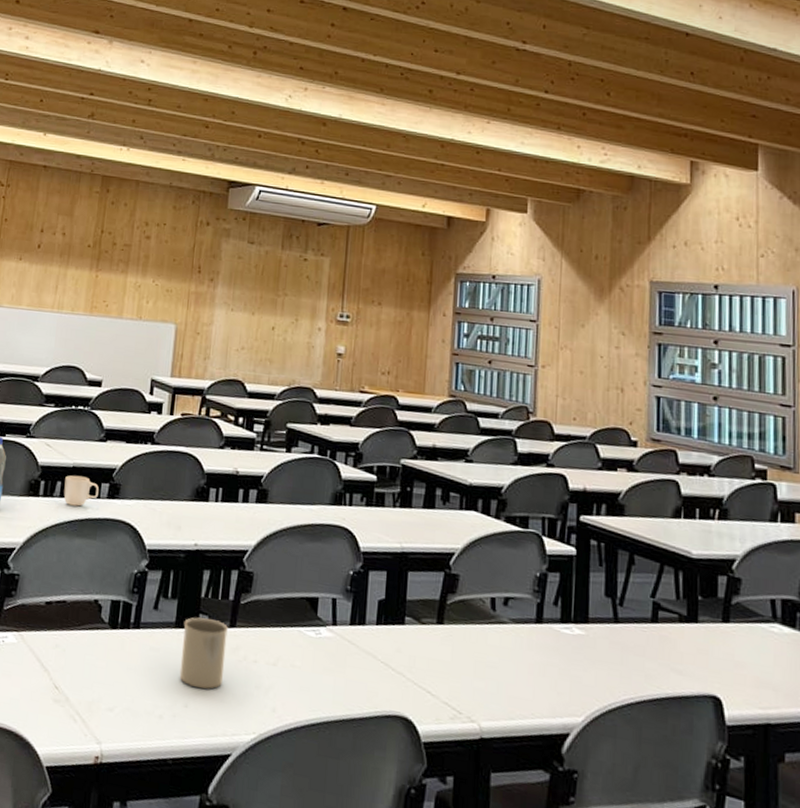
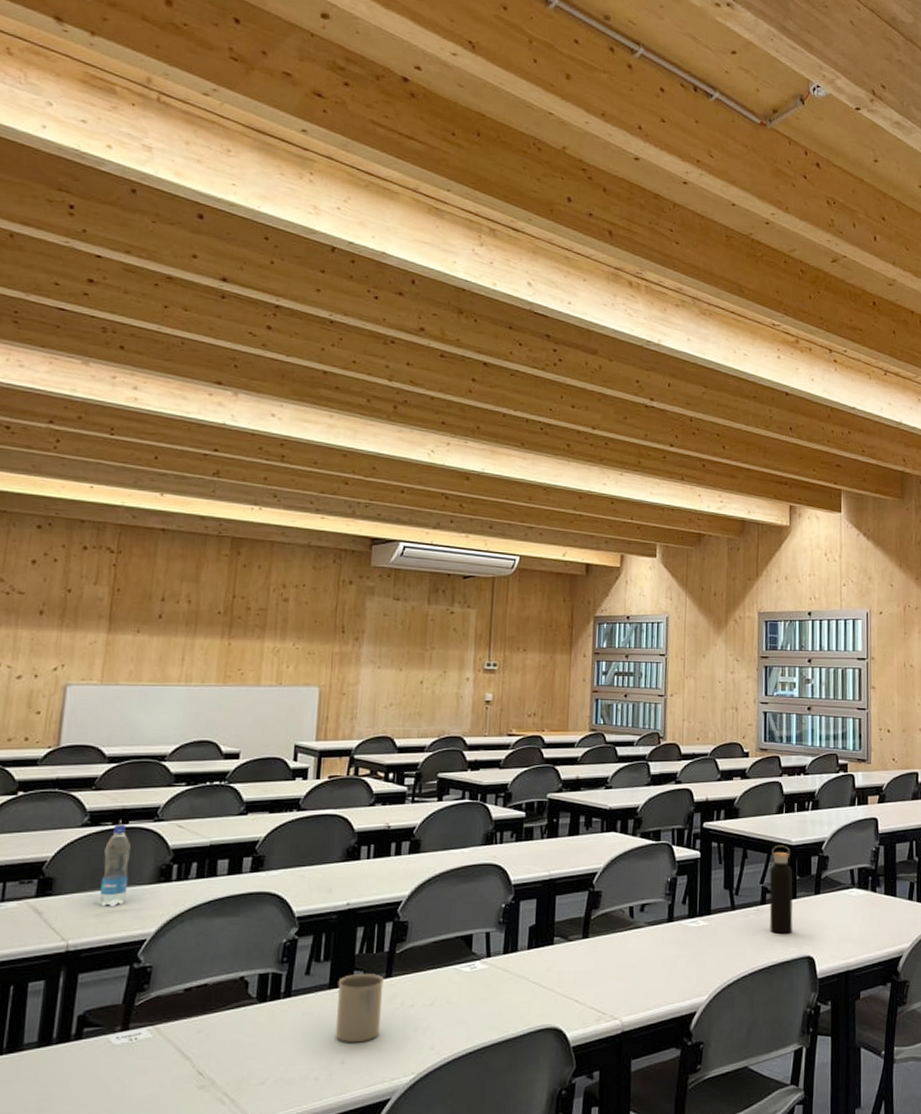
mug: present [64,475,99,507] -> none [200,853,240,885]
water bottle: none [662,555,694,664] -> present [769,845,793,934]

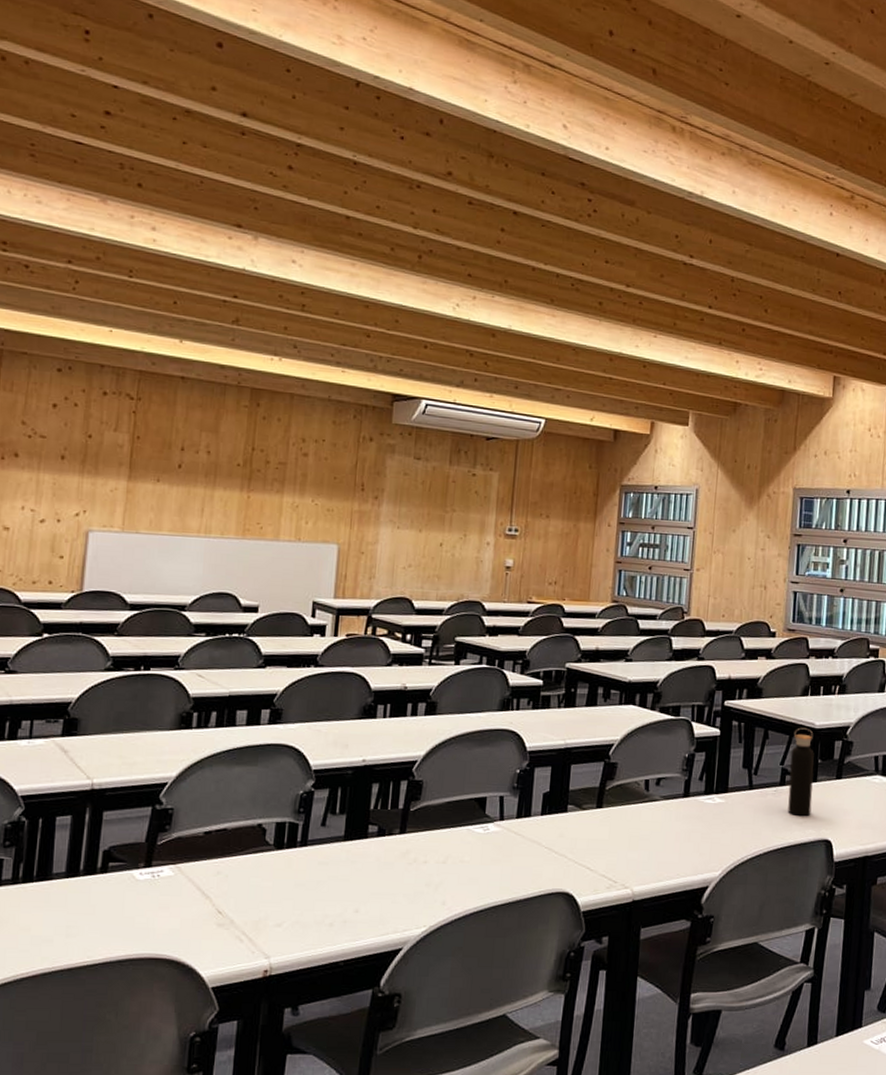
bottle: present [100,824,131,907] -> none [123,670,152,750]
mug: present [335,974,384,1043] -> none [349,828,398,894]

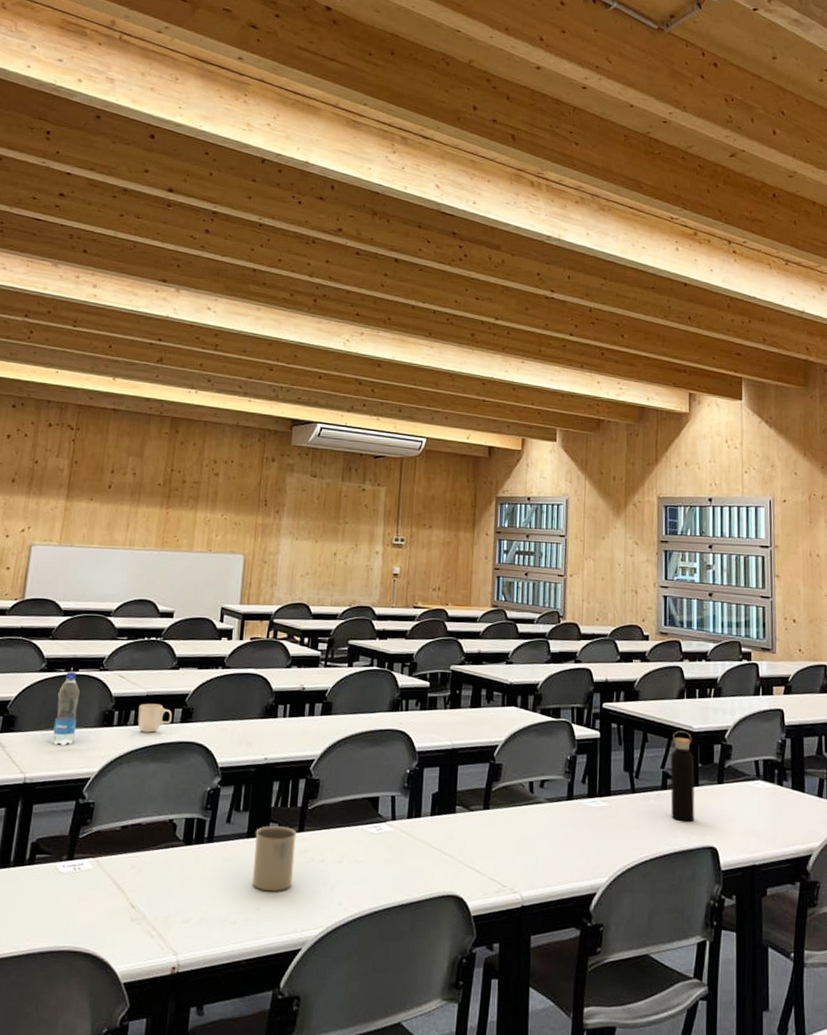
bottle: none [123,670,152,750] -> present [53,671,80,746]
mug: none [220,704,259,735] -> present [137,703,172,733]
mug: none [349,828,398,894] -> present [251,826,297,892]

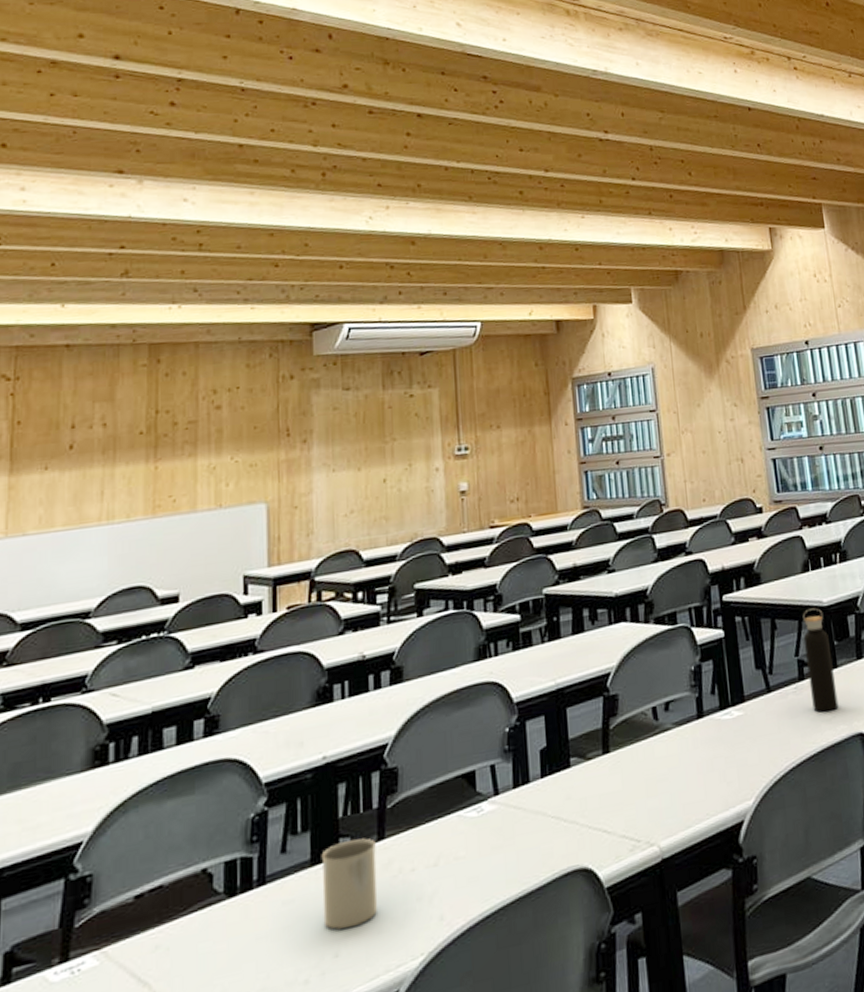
bottle: present [53,671,80,746] -> none [22,702,55,809]
mug: present [137,703,172,733] -> none [143,719,191,763]

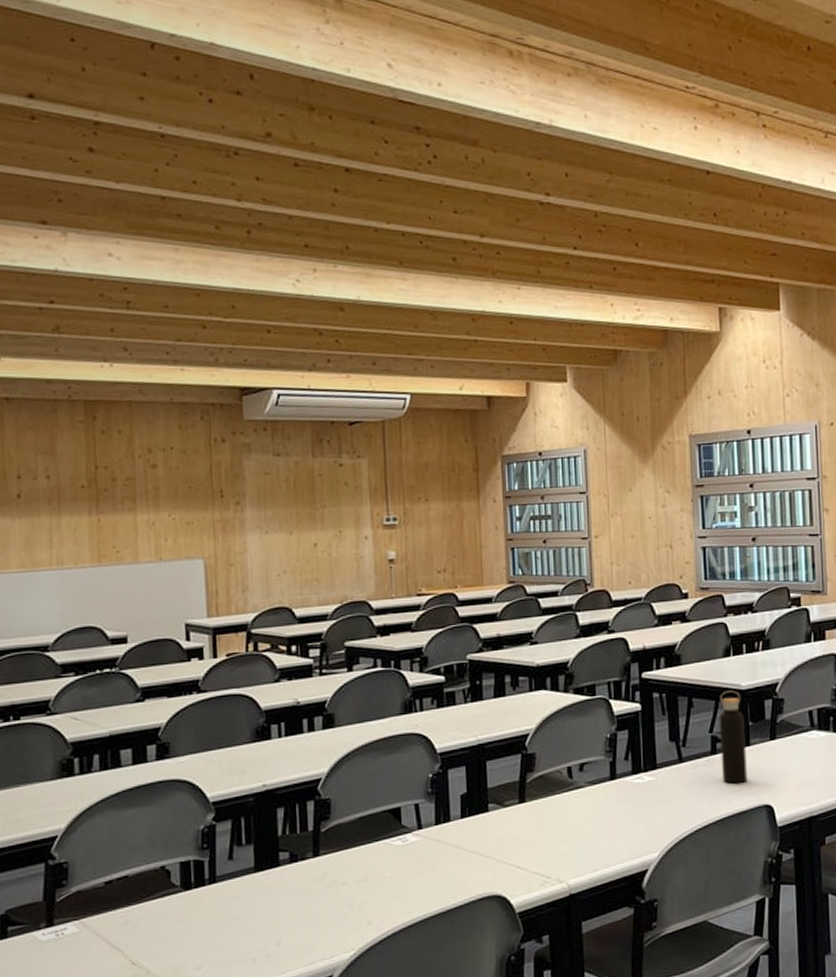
mug: present [321,838,378,931] -> none [263,854,314,924]

